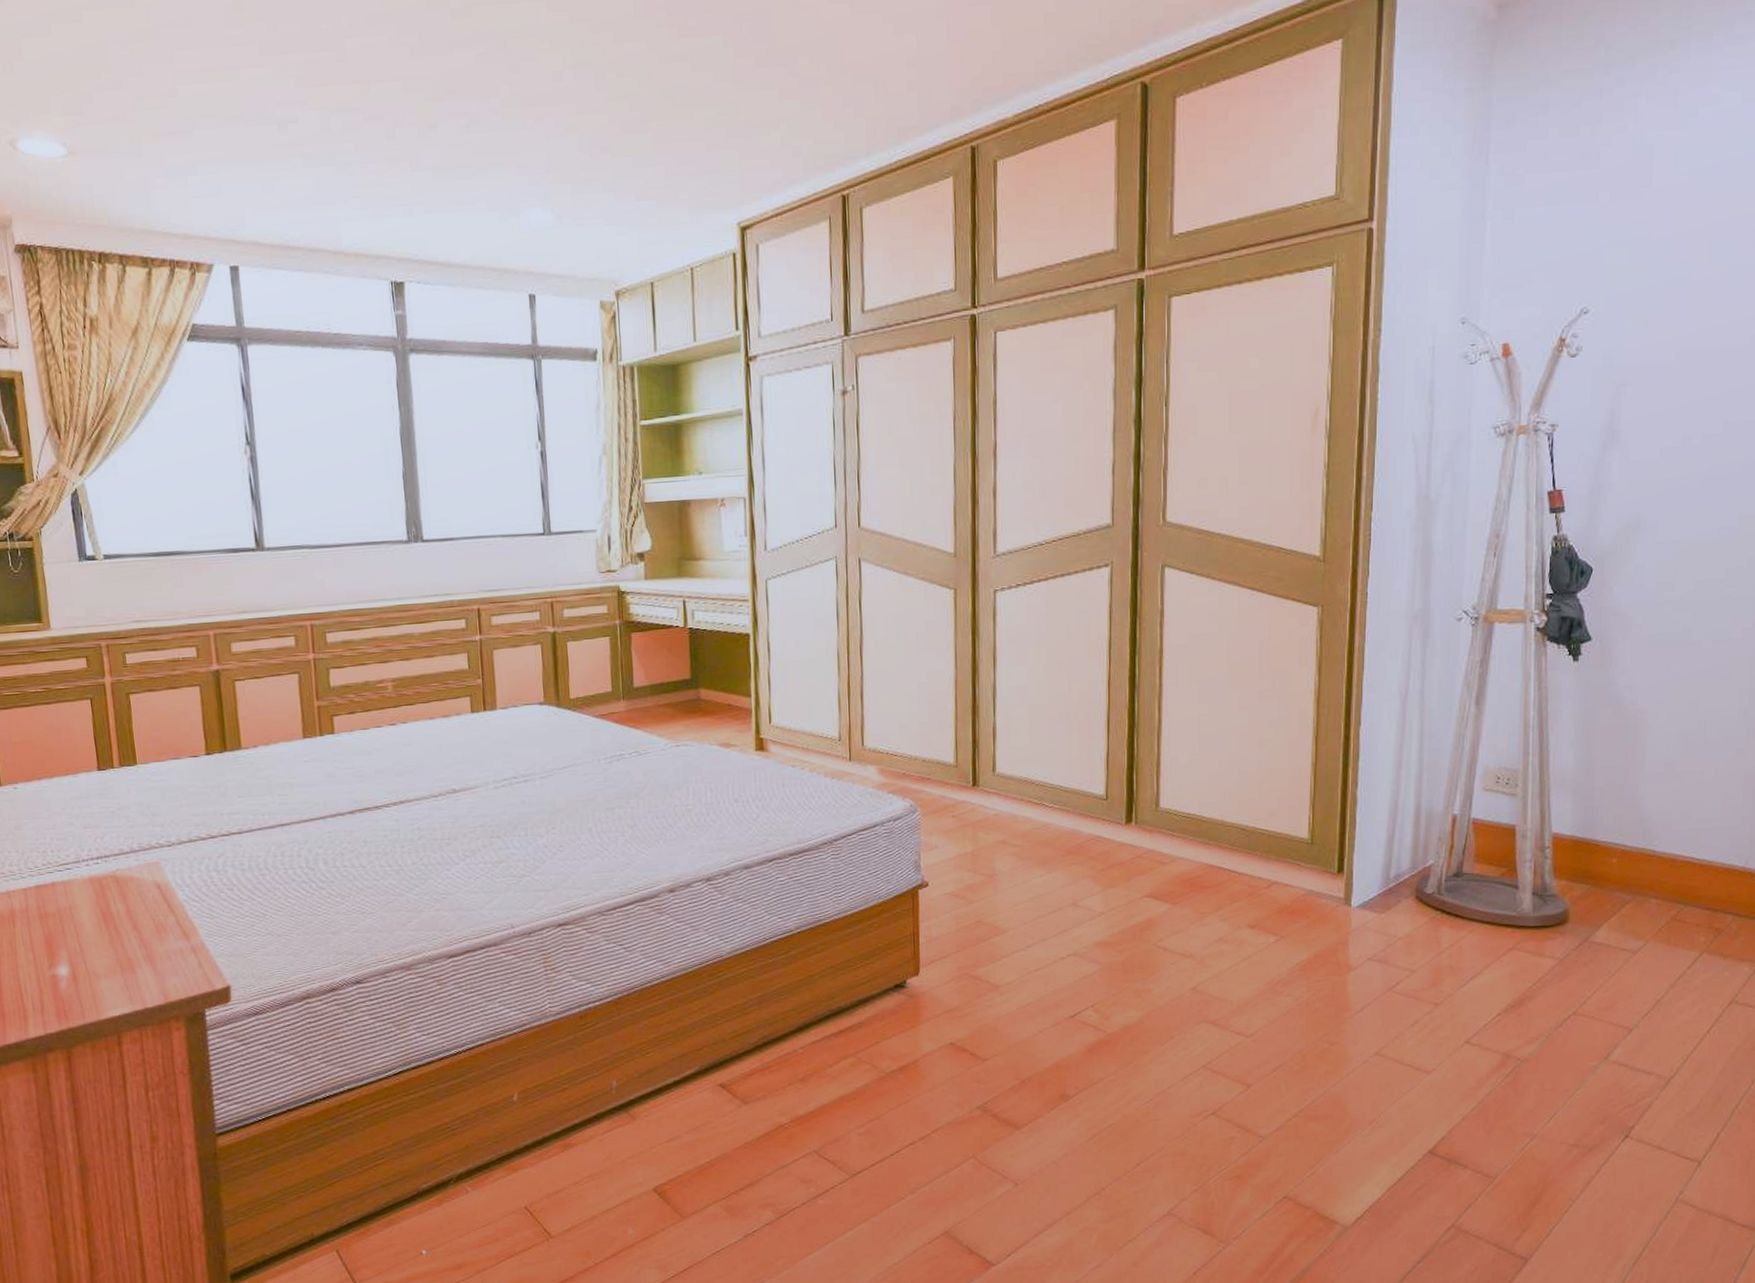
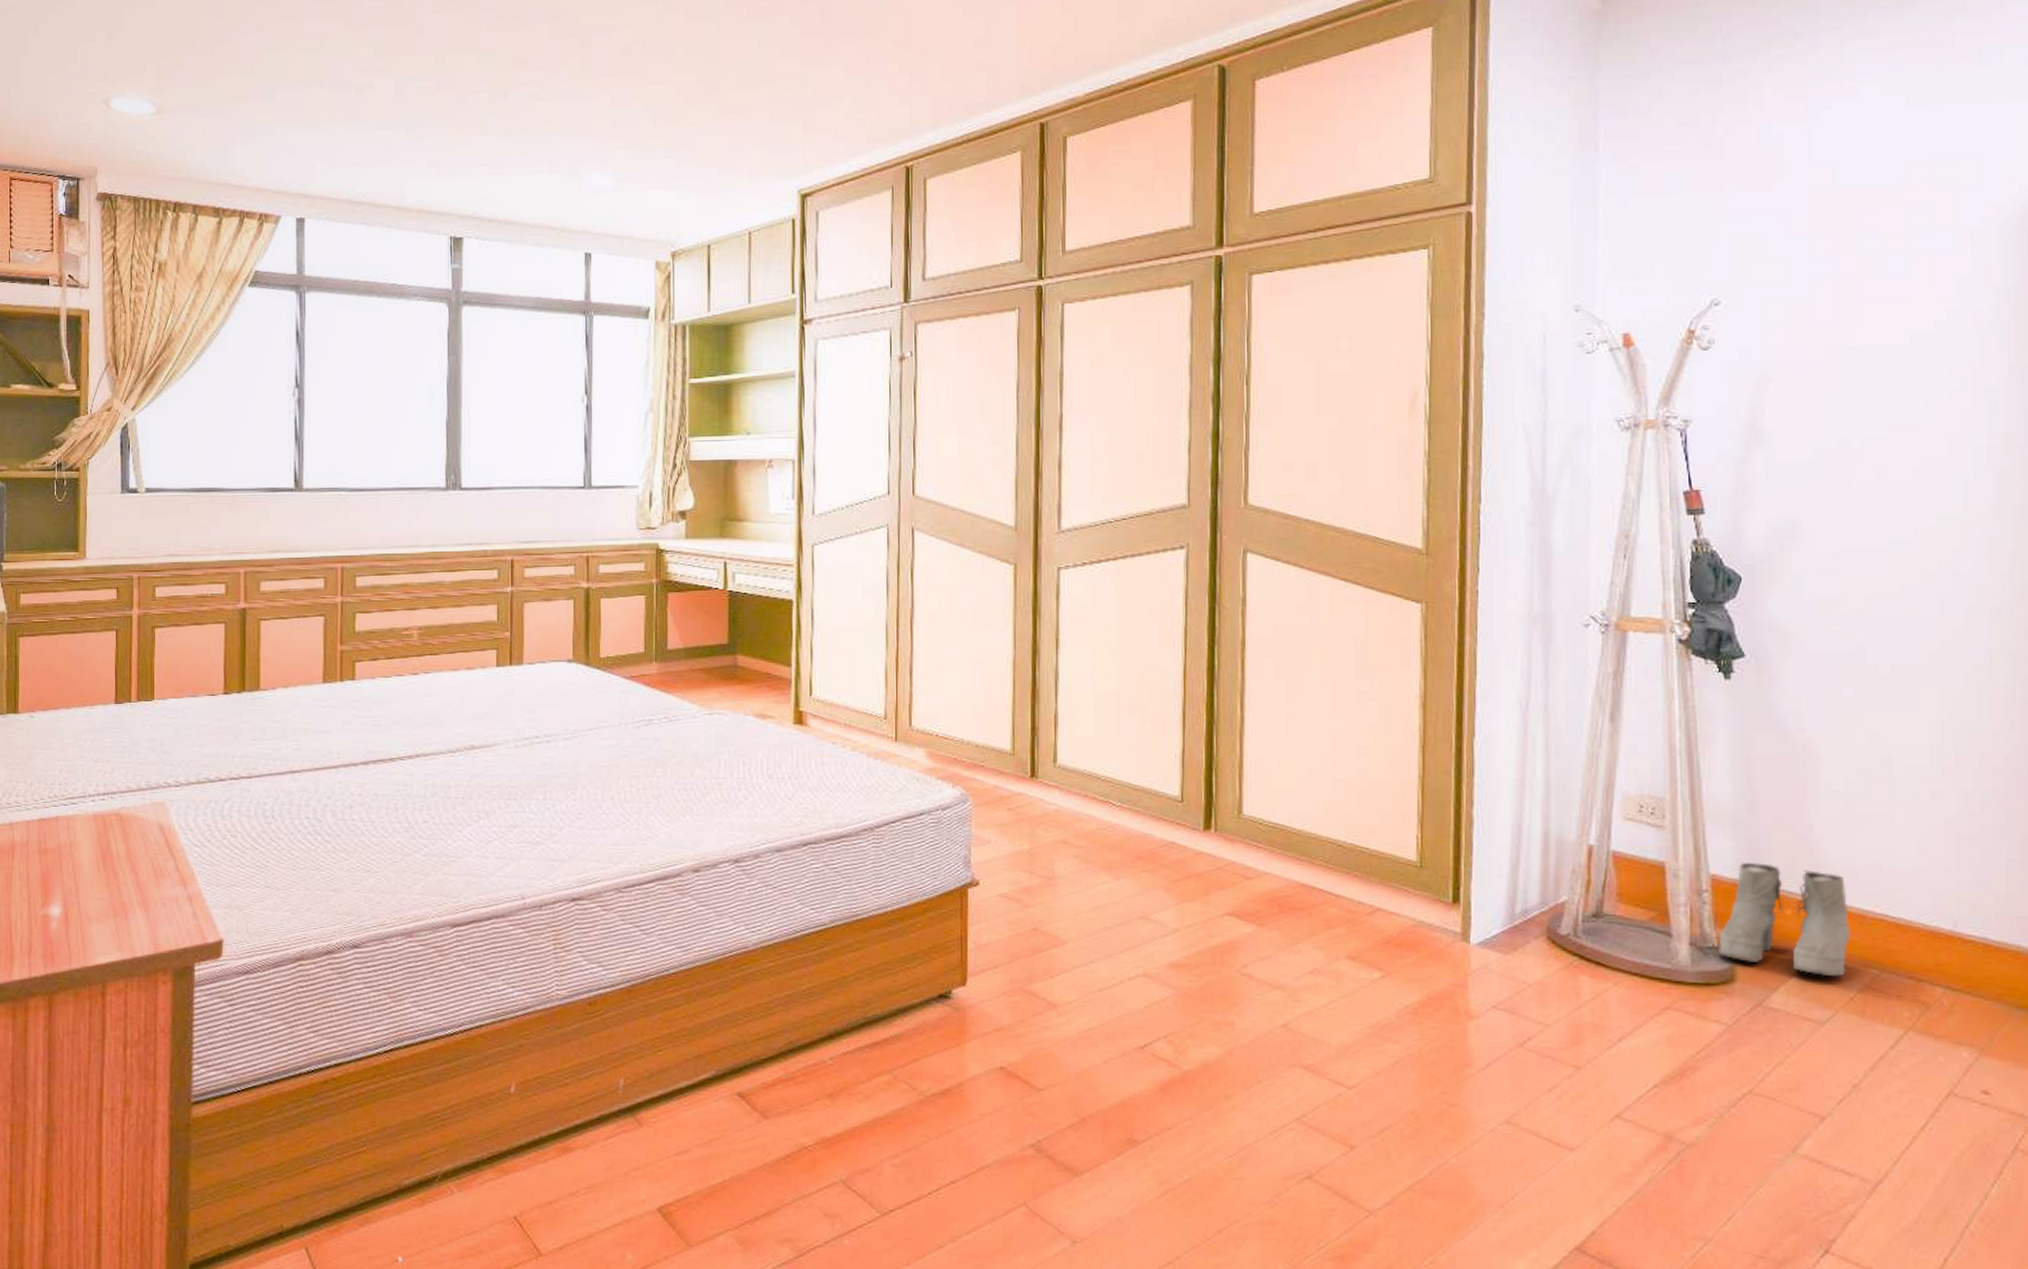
boots: none [1556,820,1663,913] -> present [1719,863,1851,977]

